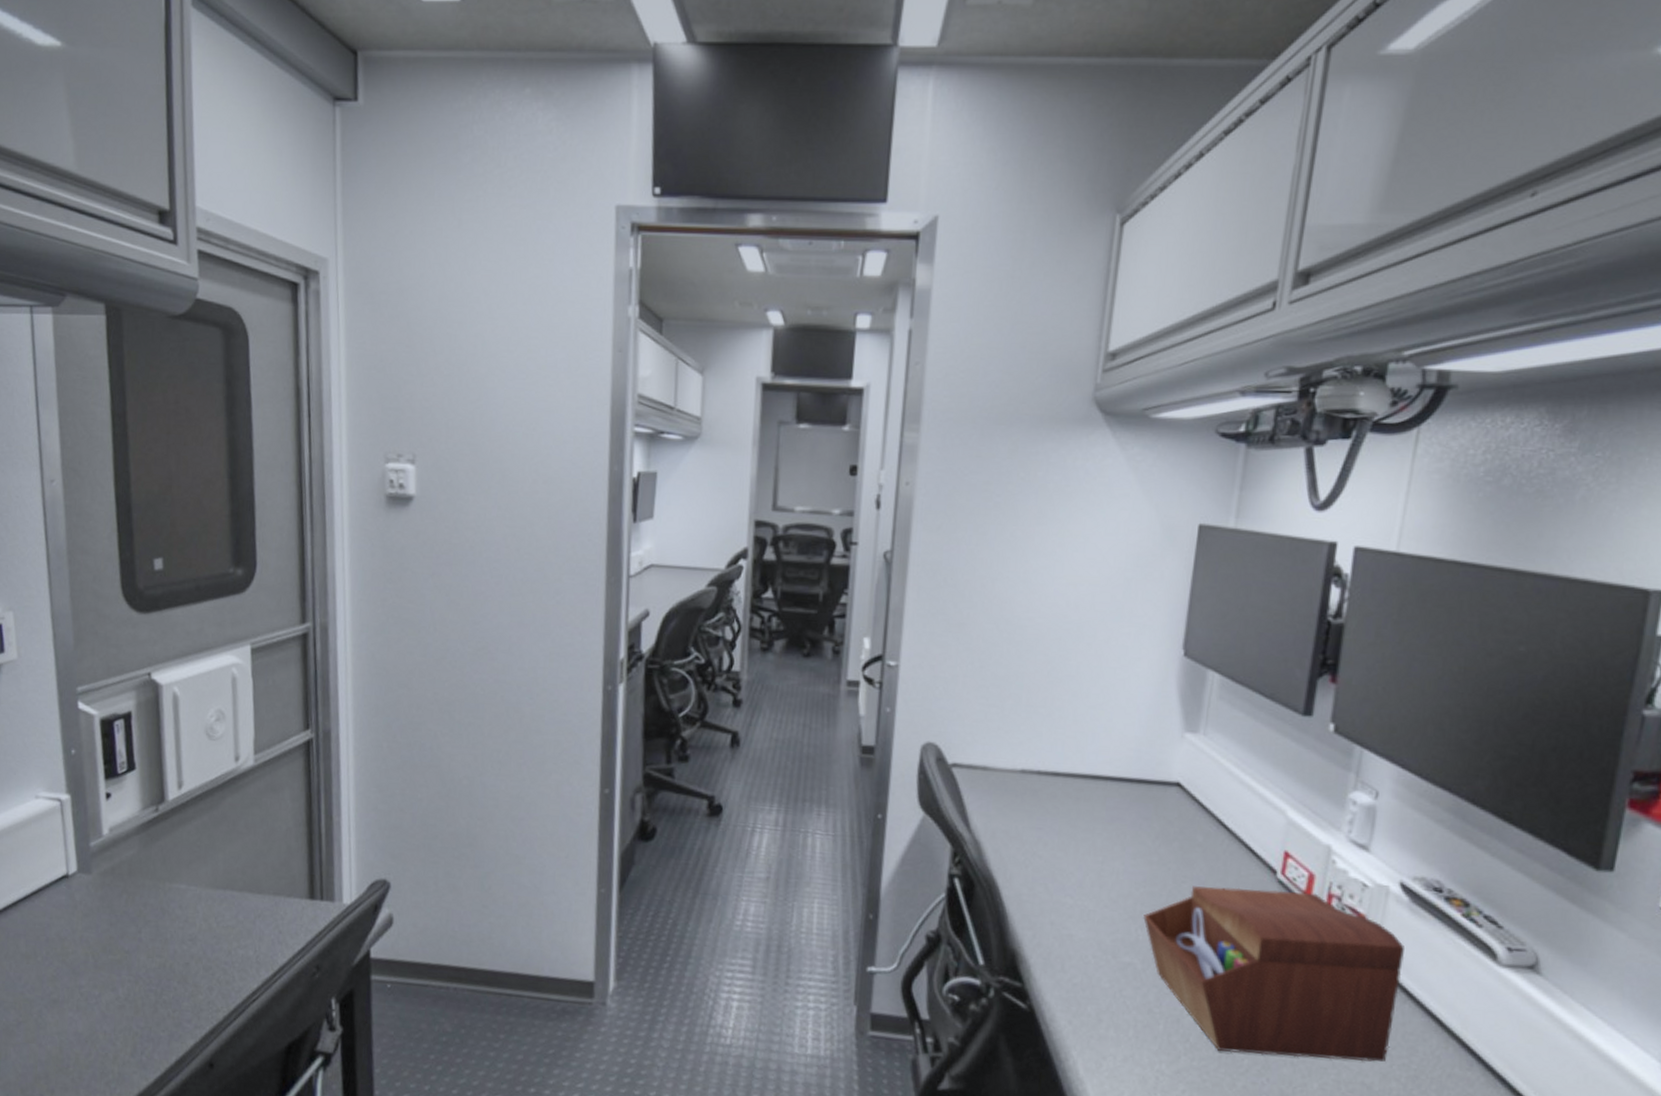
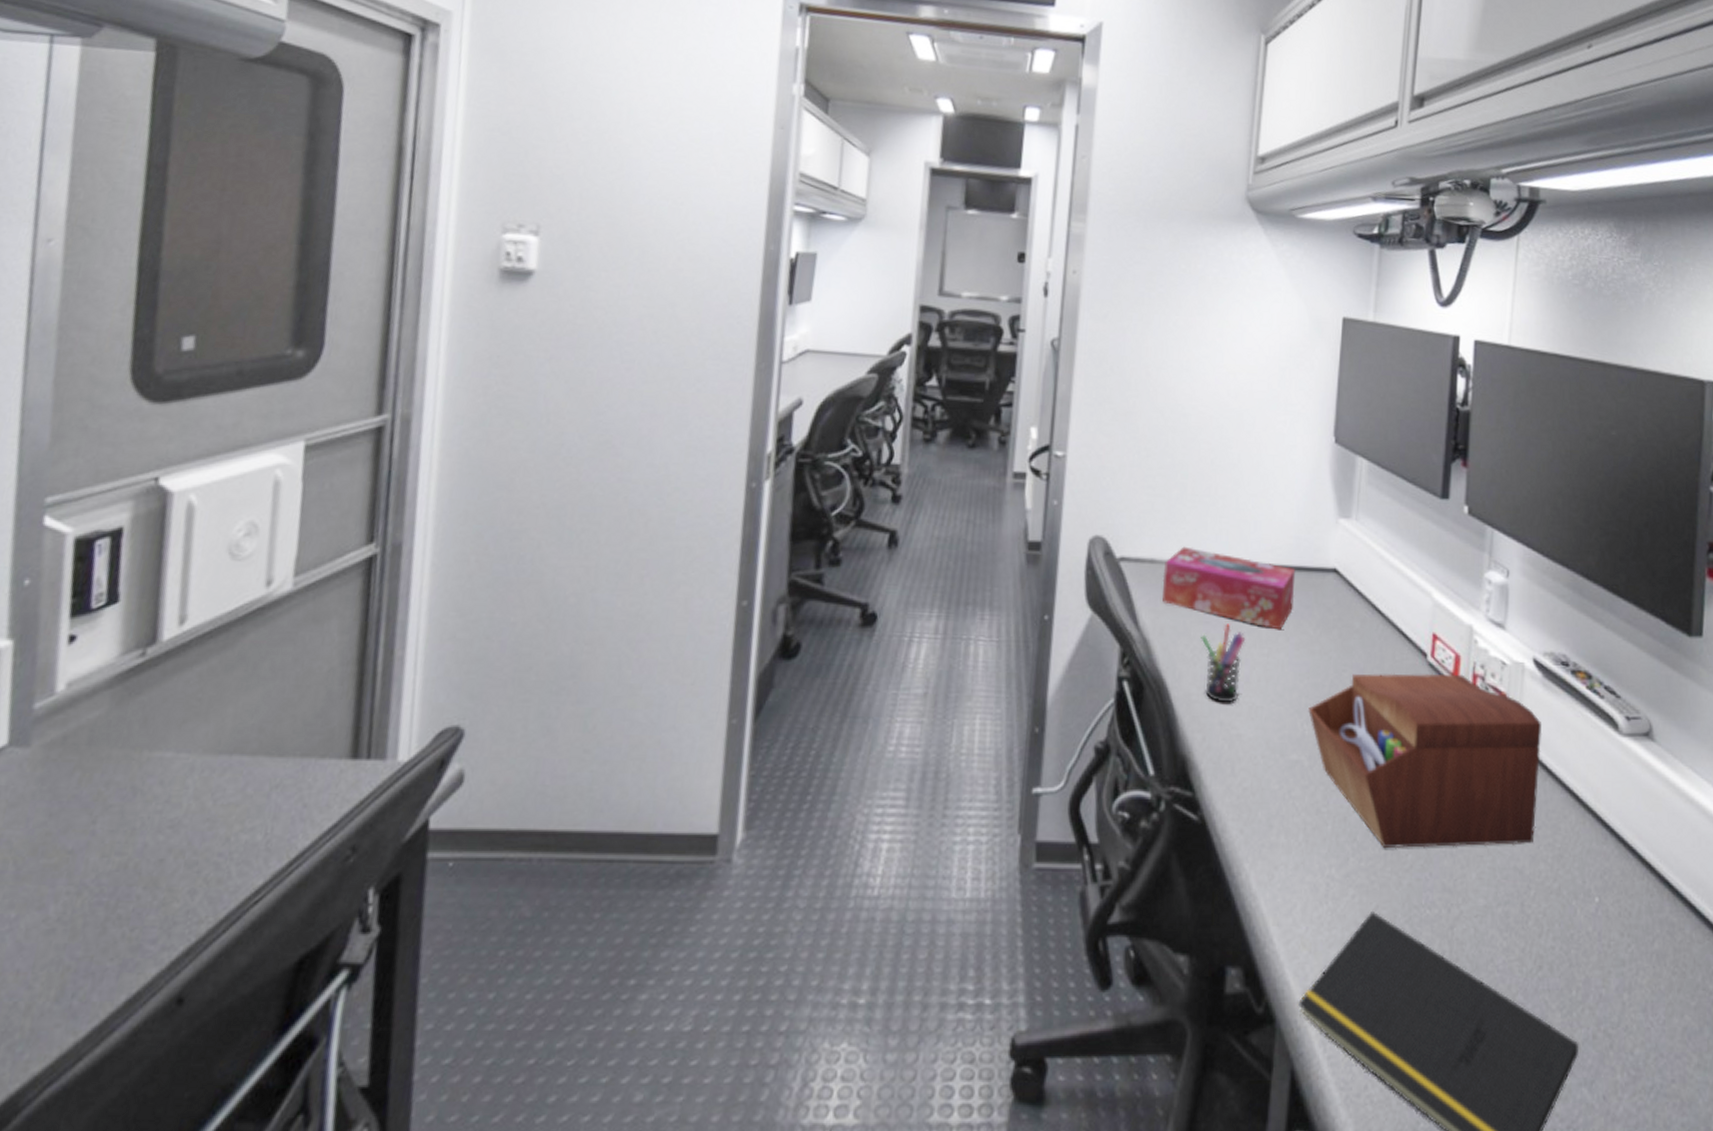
tissue box: none [995,755,1135,840] -> present [1162,546,1296,630]
pen holder: none [1033,831,1080,906] -> present [1201,624,1246,703]

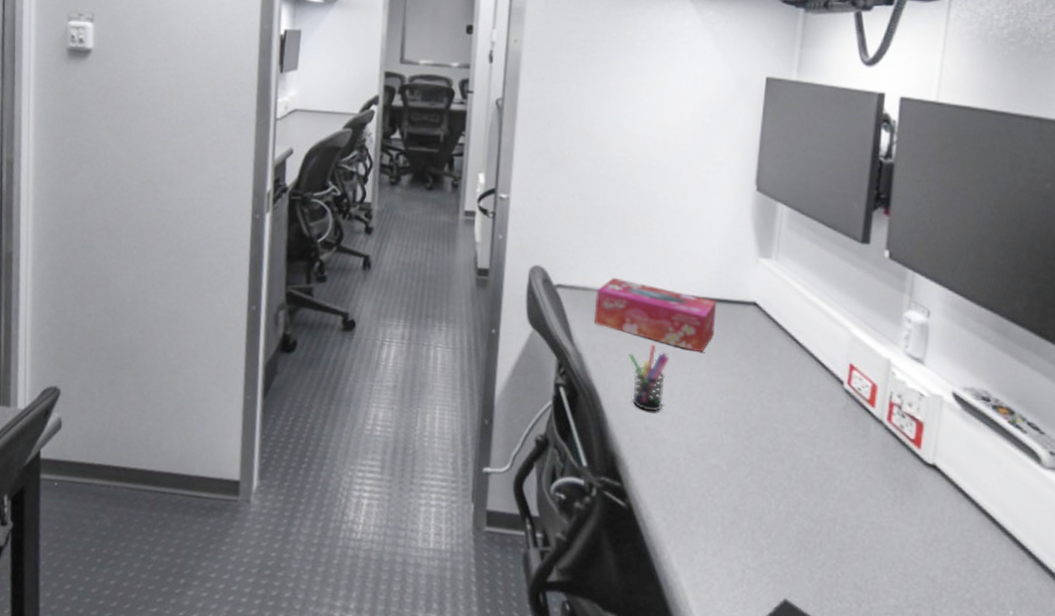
sewing box: present [1308,673,1541,849] -> none [727,395,959,557]

